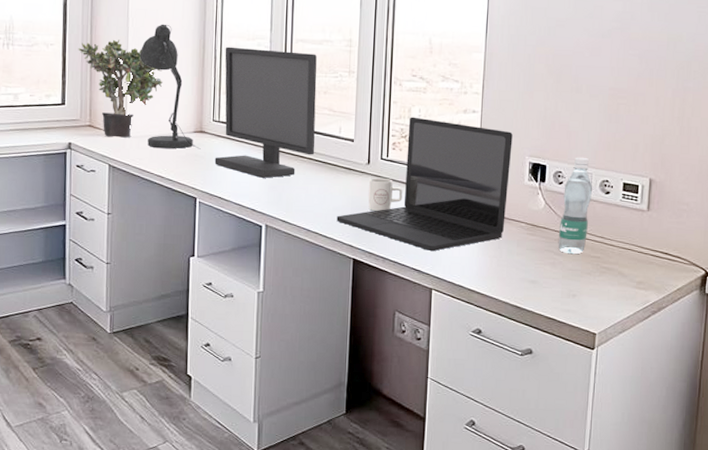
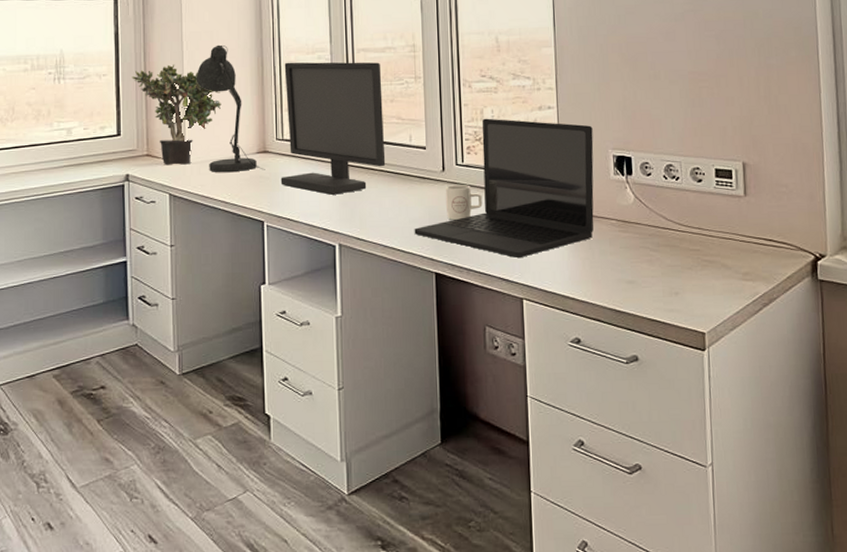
bottle: present [558,157,593,255] -> none [652,145,684,249]

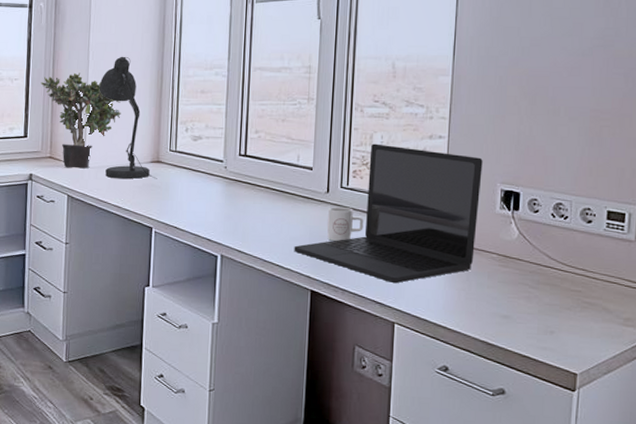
computer monitor: present [280,62,386,195] -> none [170,77,275,208]

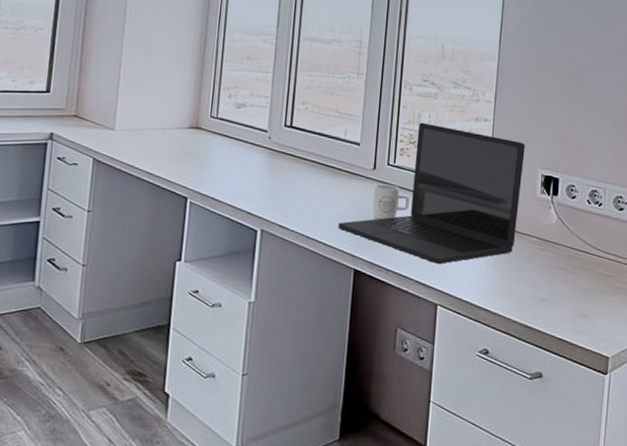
potted plant: present [40,72,121,169] -> none [69,27,159,131]
desk lamp: present [99,56,157,179] -> none [135,14,196,146]

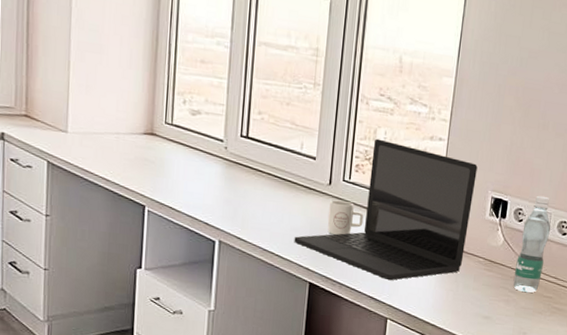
bottle: none [570,171,607,273] -> present [513,195,551,293]

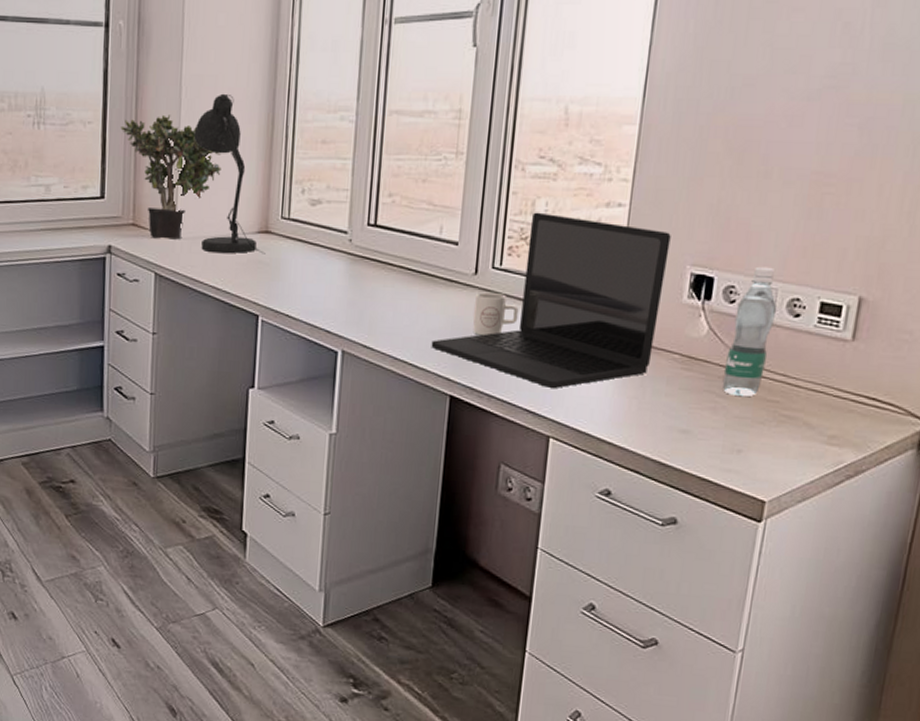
potted plant: none [12,19,110,133] -> present [120,114,222,240]
desk lamp: none [84,7,151,153] -> present [194,93,266,254]

